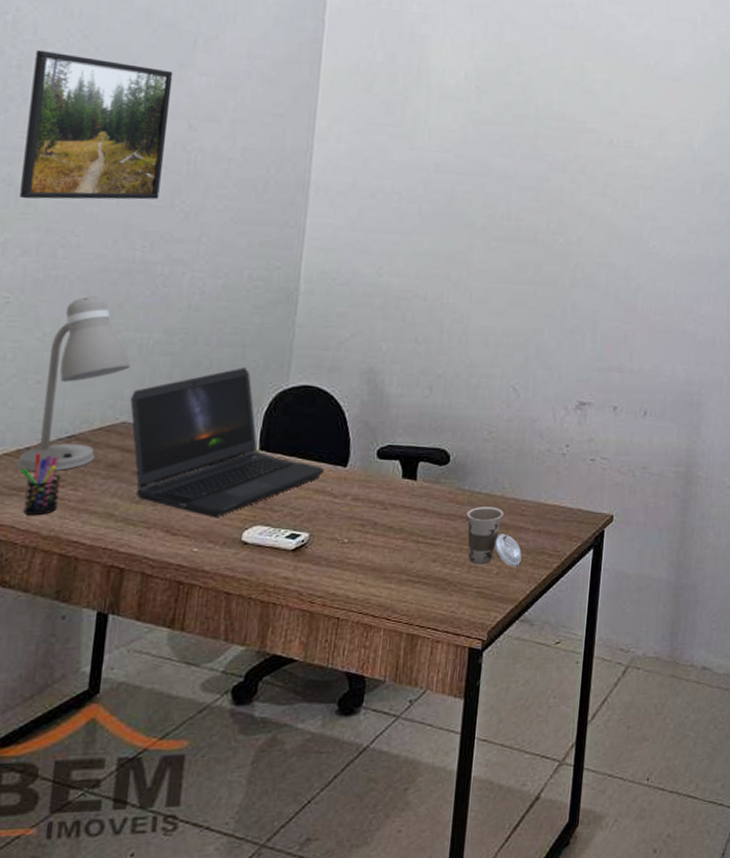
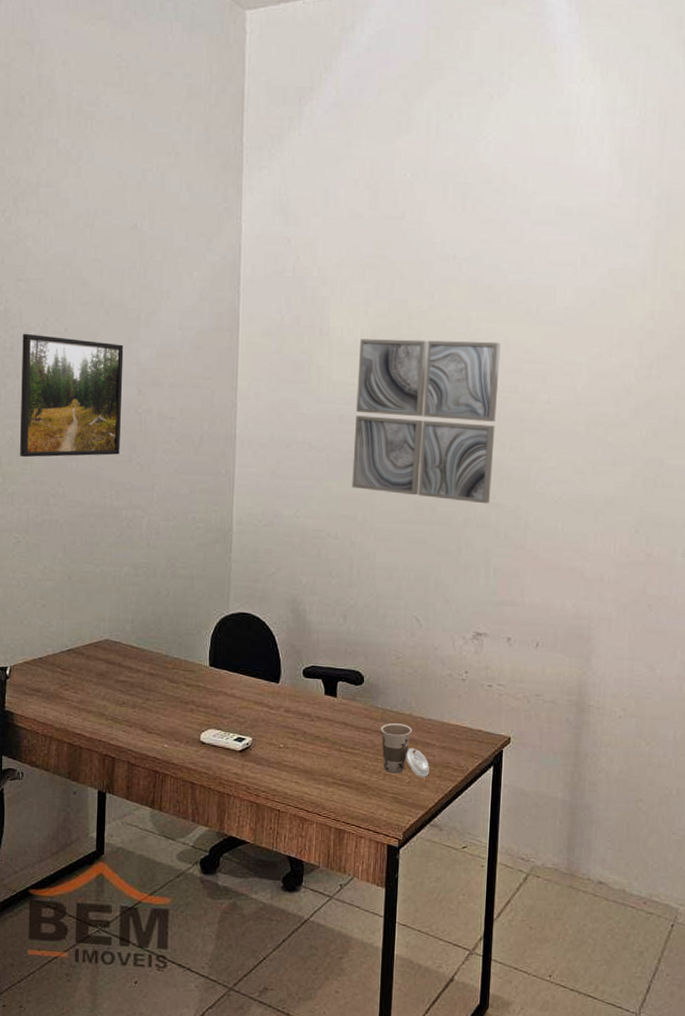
desk lamp: present [17,296,131,471] -> none [34,536,109,677]
pen holder: present [21,453,61,515] -> none [37,662,65,711]
laptop computer: present [130,367,324,518] -> none [110,596,261,721]
wall art: none [446,82,617,264] -> present [352,339,501,504]

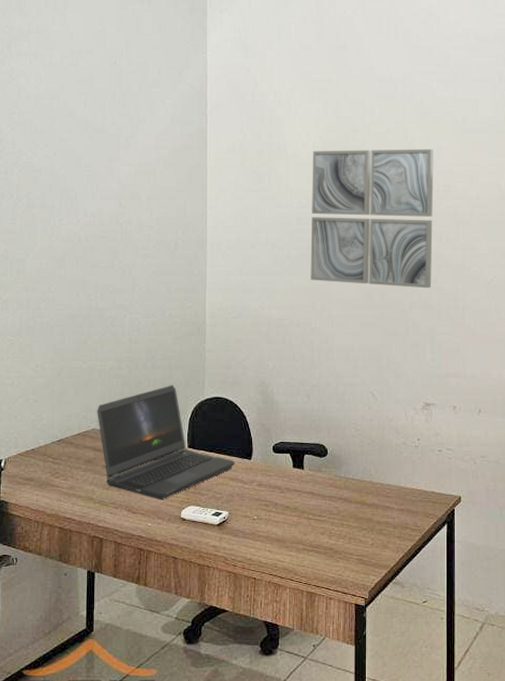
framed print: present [20,333,124,458] -> none [14,158,106,268]
laptop computer: none [110,596,261,721] -> present [97,385,235,500]
cup: present [380,723,429,778] -> none [344,490,390,539]

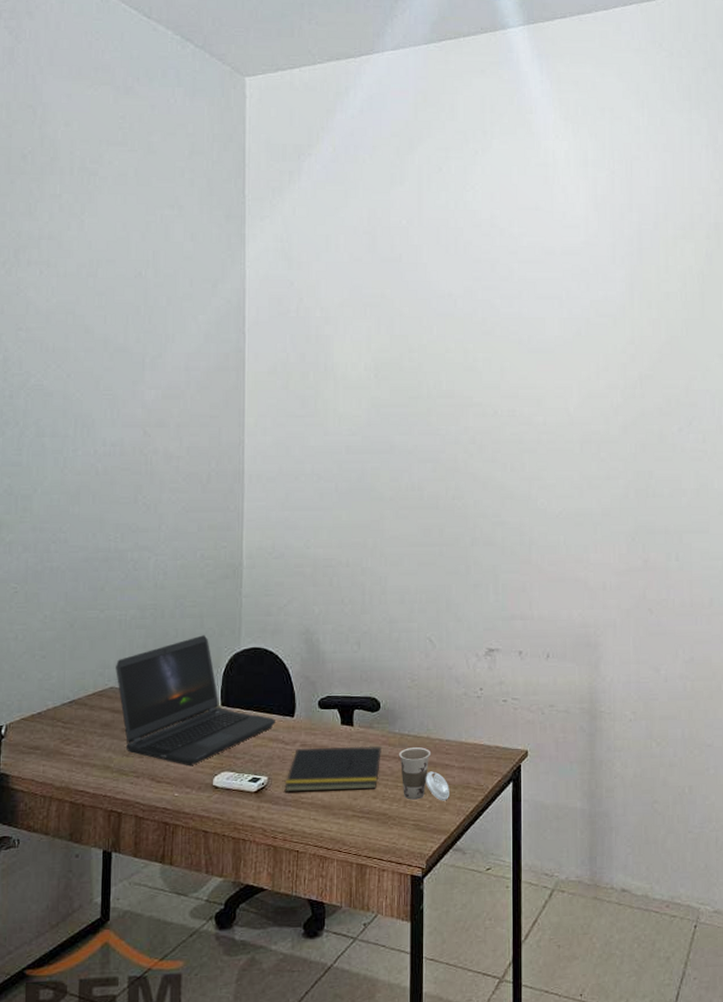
notepad: none [243,487,330,526] -> present [284,746,383,791]
wall art: present [310,148,434,289] -> none [361,370,497,523]
cup: none [344,490,390,539] -> present [398,747,449,801]

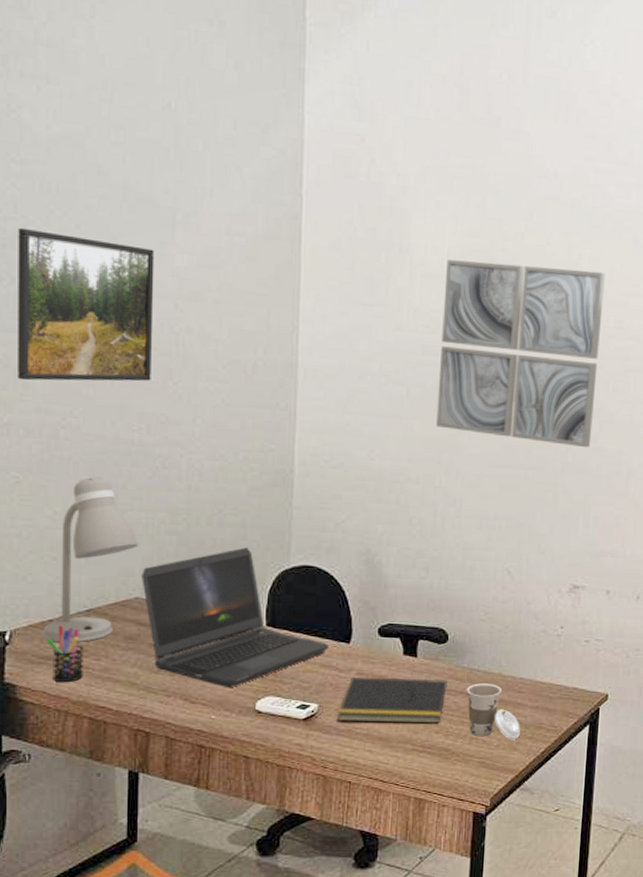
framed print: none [19,381,128,505] -> present [18,227,155,382]
desk lamp: none [32,582,114,732] -> present [42,476,139,642]
pen holder: none [36,717,66,769] -> present [47,625,83,682]
wall art: none [361,370,497,523] -> present [436,259,605,448]

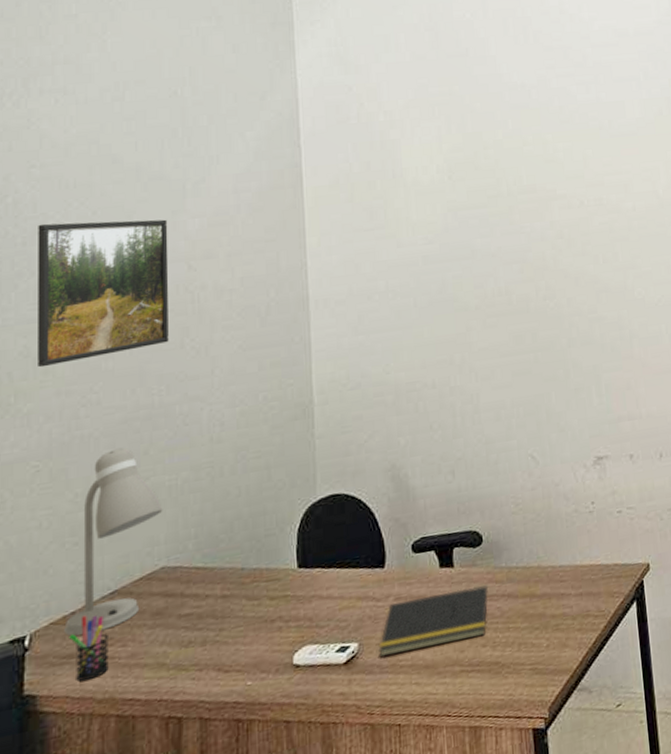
laptop computer: present [142,547,328,689] -> none [167,489,363,647]
wall art: present [436,259,605,448] -> none [437,159,592,330]
cup: present [466,683,520,740] -> none [507,578,568,642]

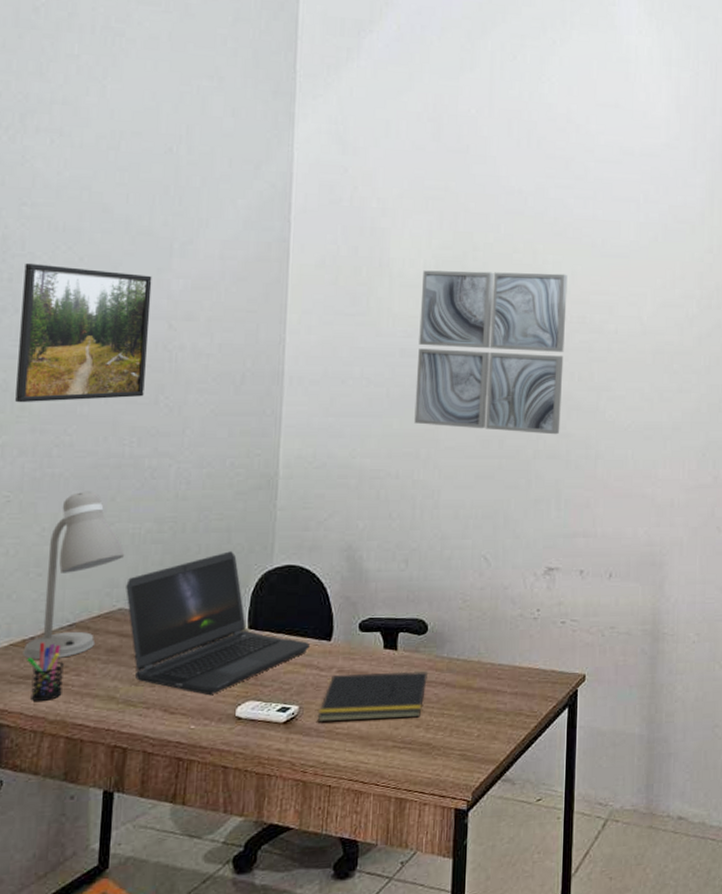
laptop computer: none [167,489,363,647] -> present [126,551,310,696]
wall art: none [437,159,592,330] -> present [414,270,568,435]

